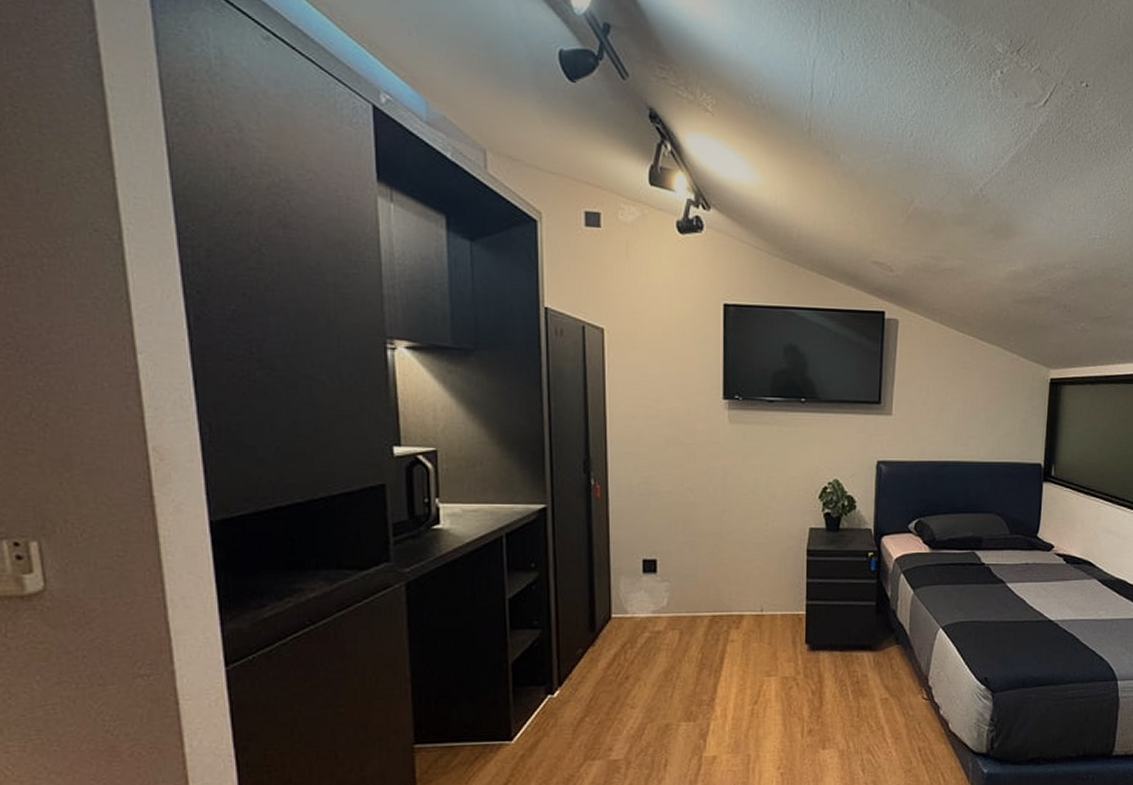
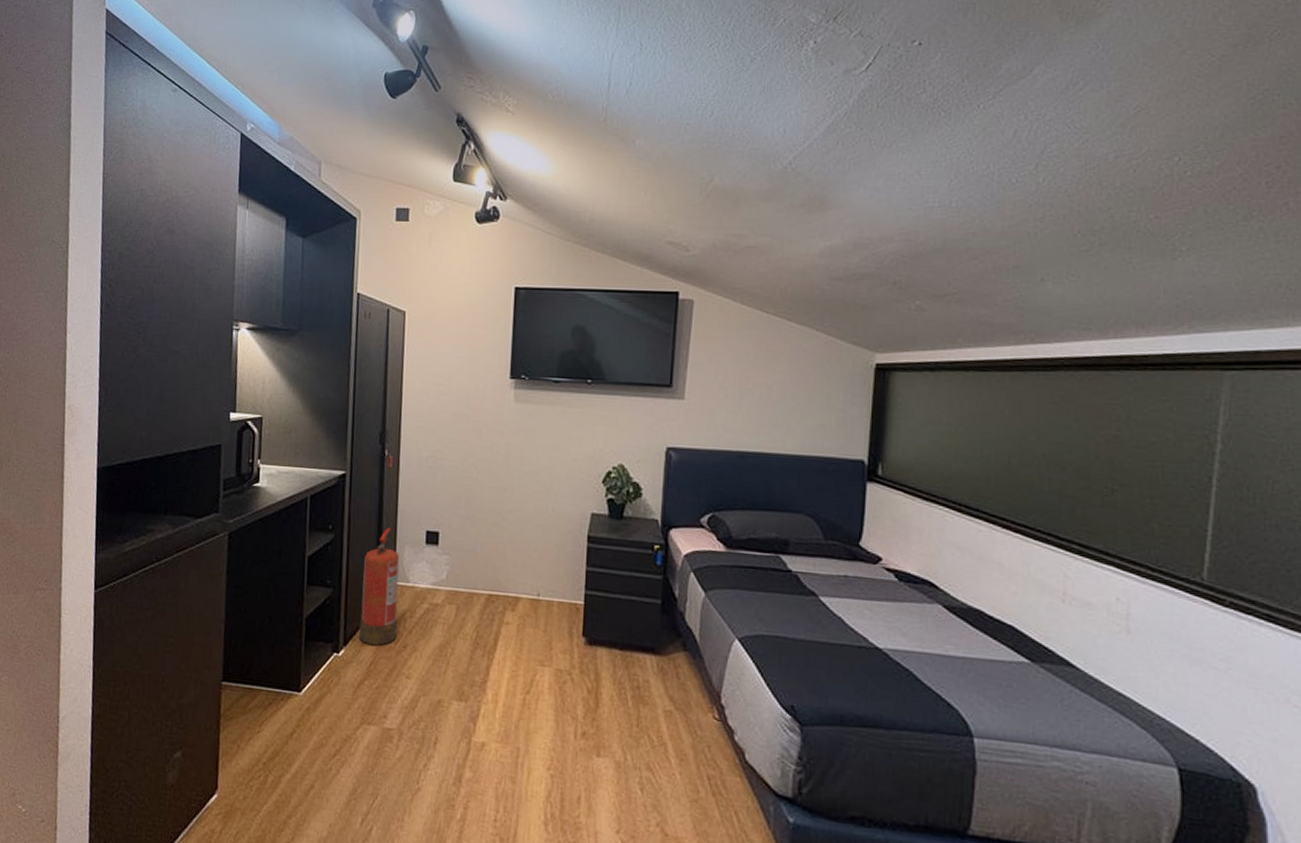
fire extinguisher: none [574,559,618,681] -> present [358,527,400,646]

